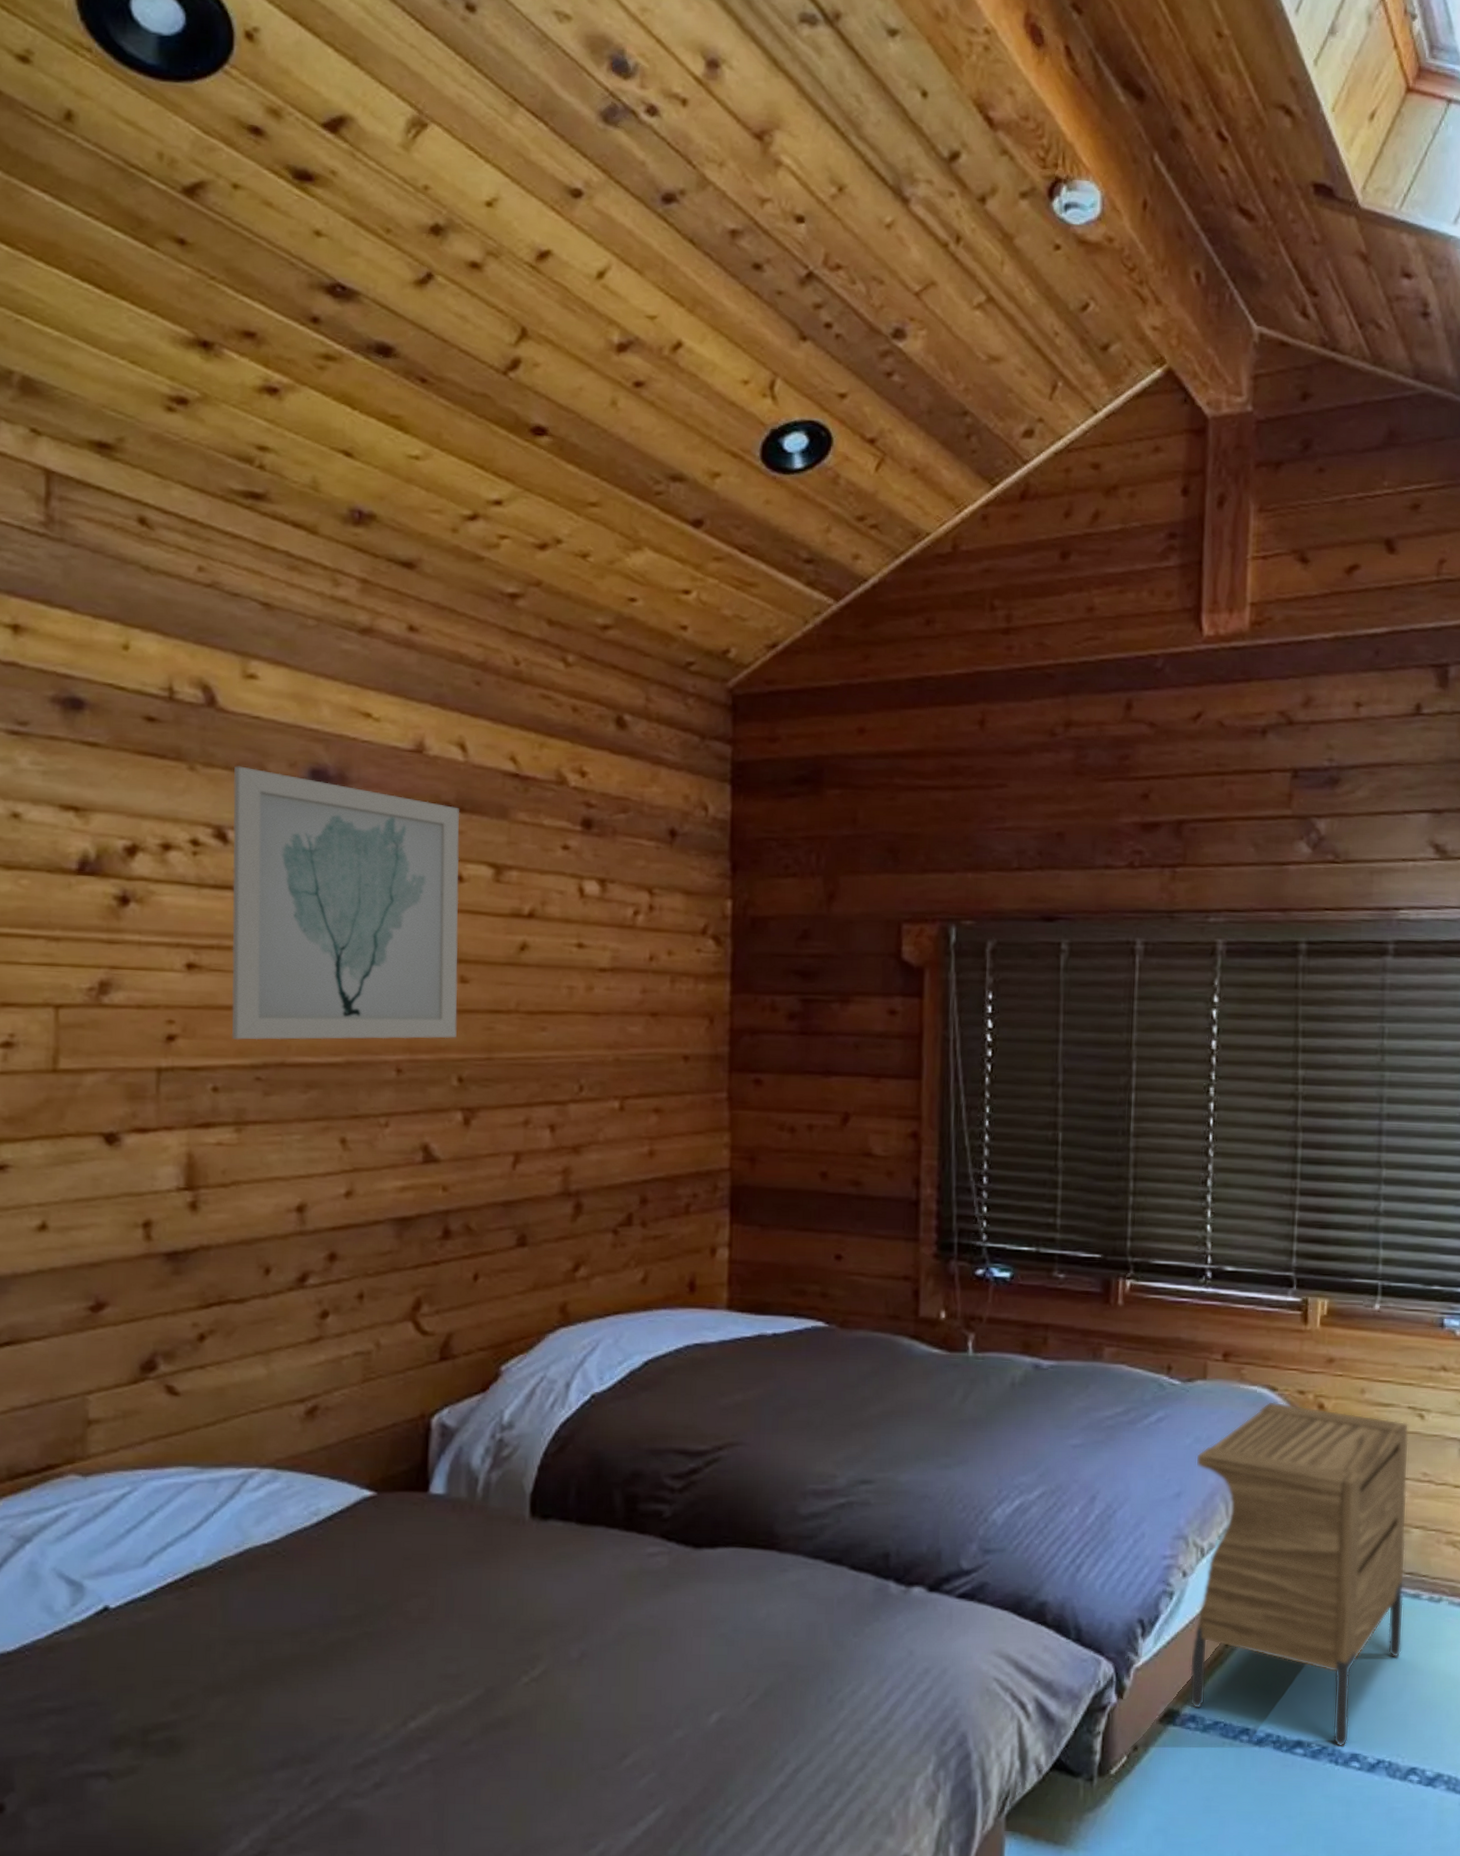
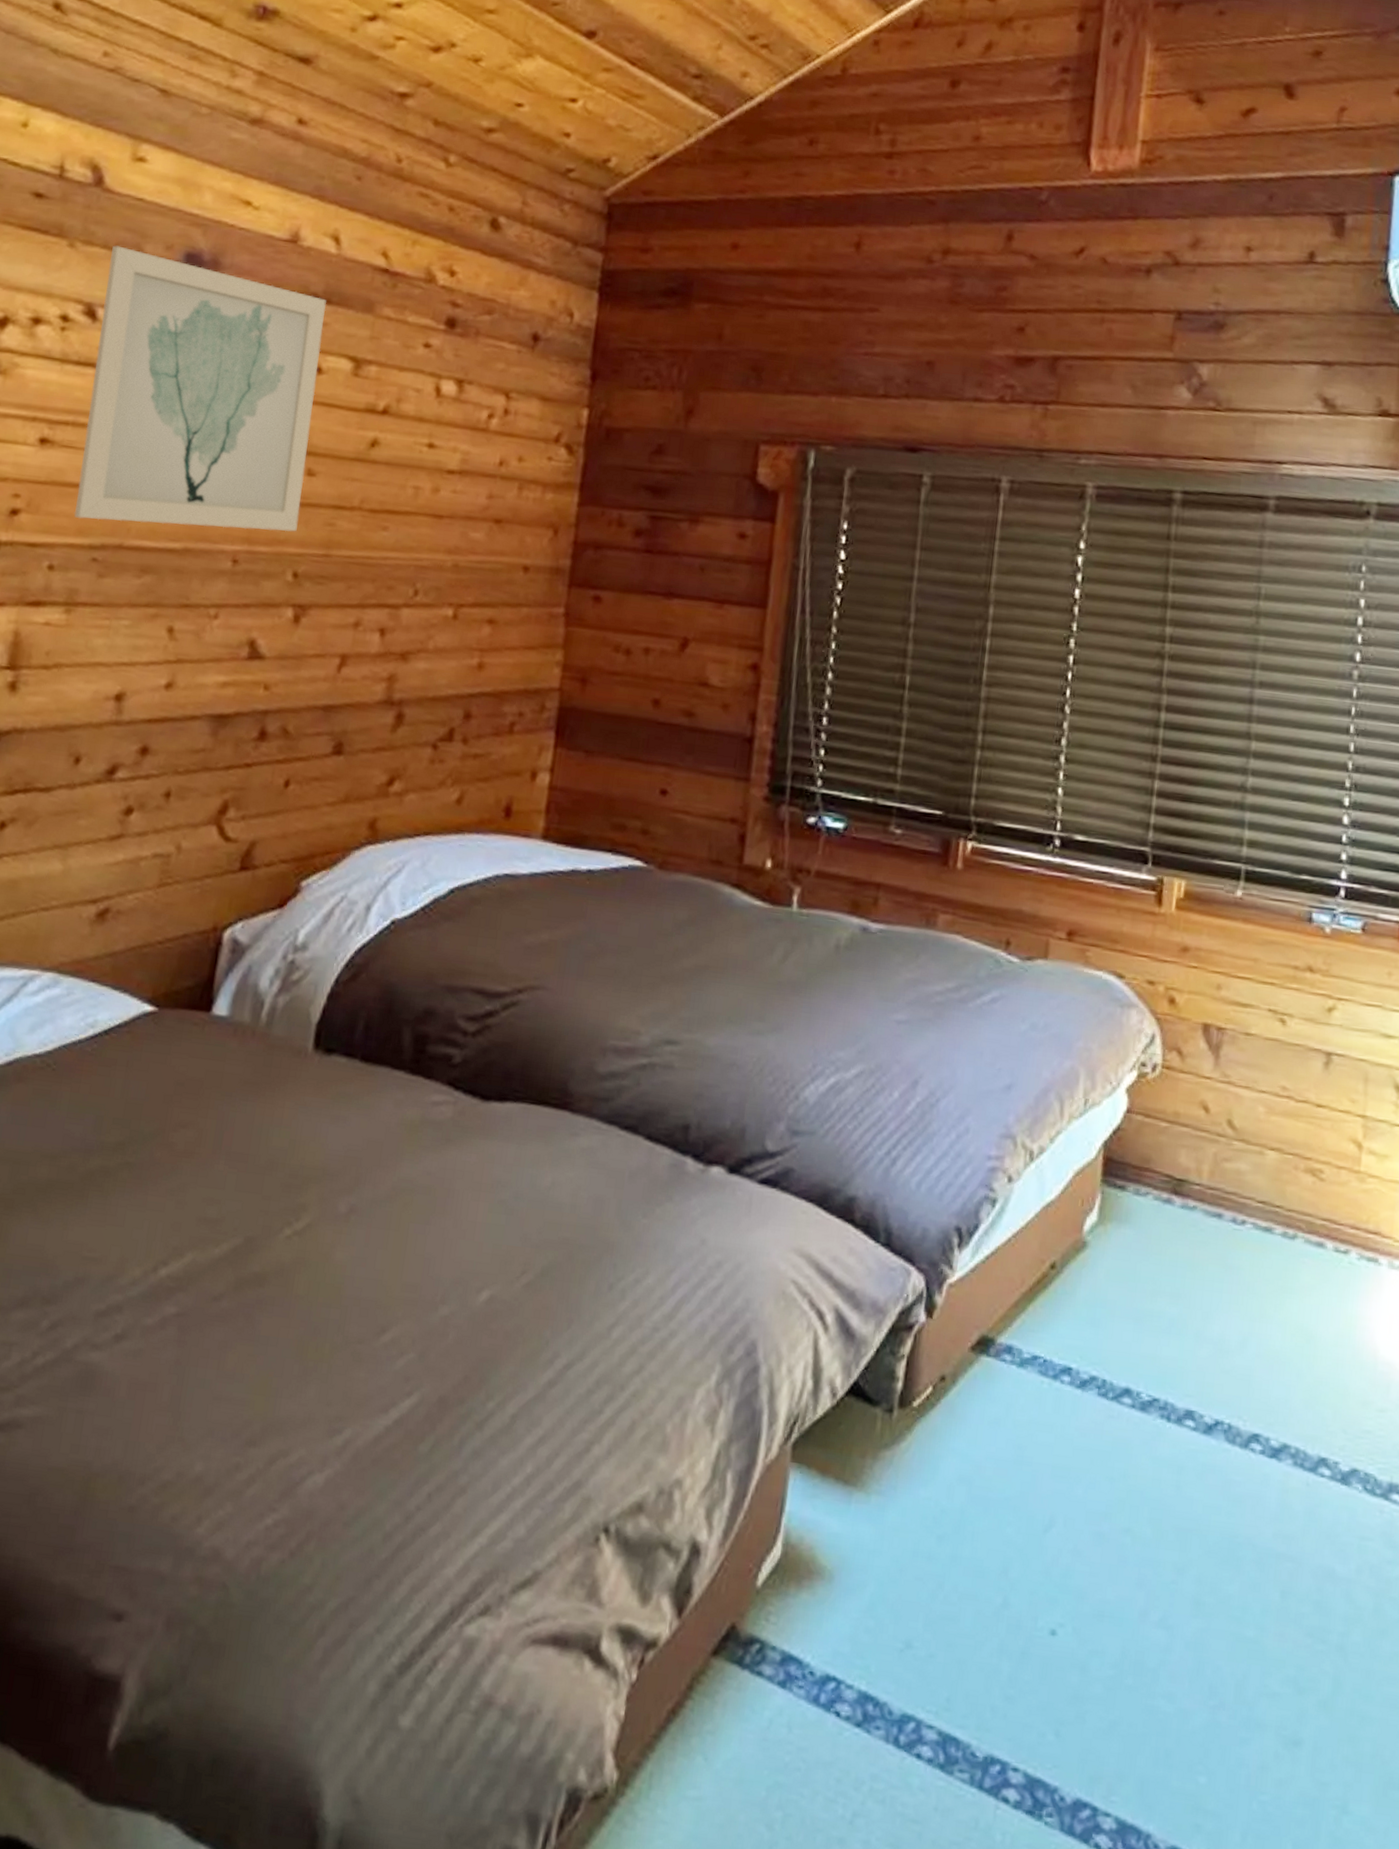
nightstand: present [1189,1402,1409,1747] -> none [1006,990,1269,1401]

